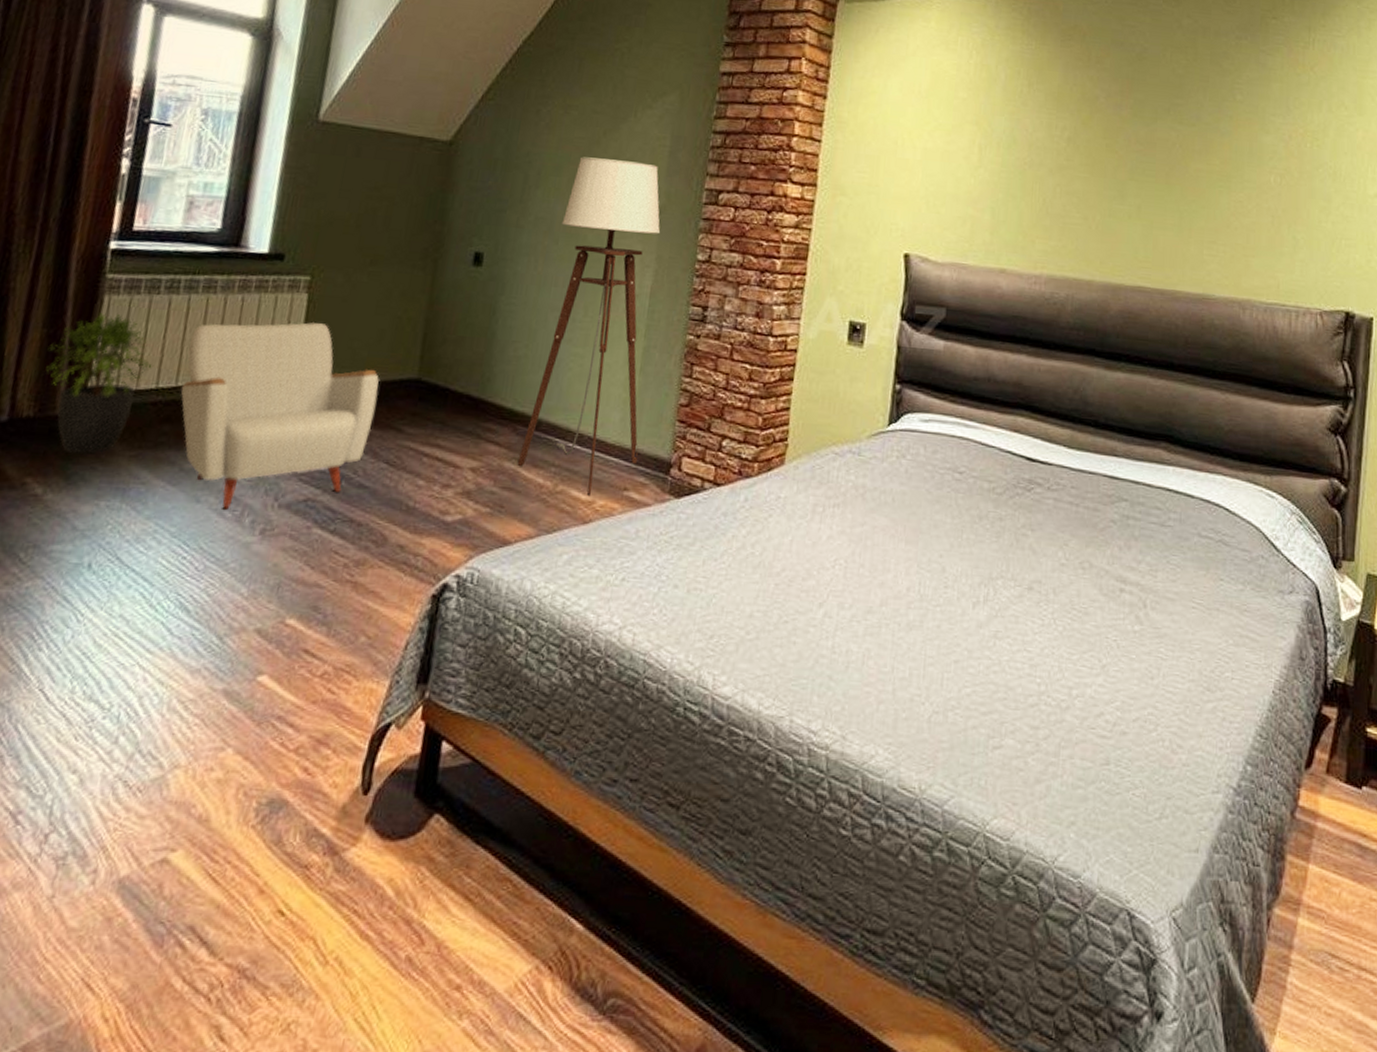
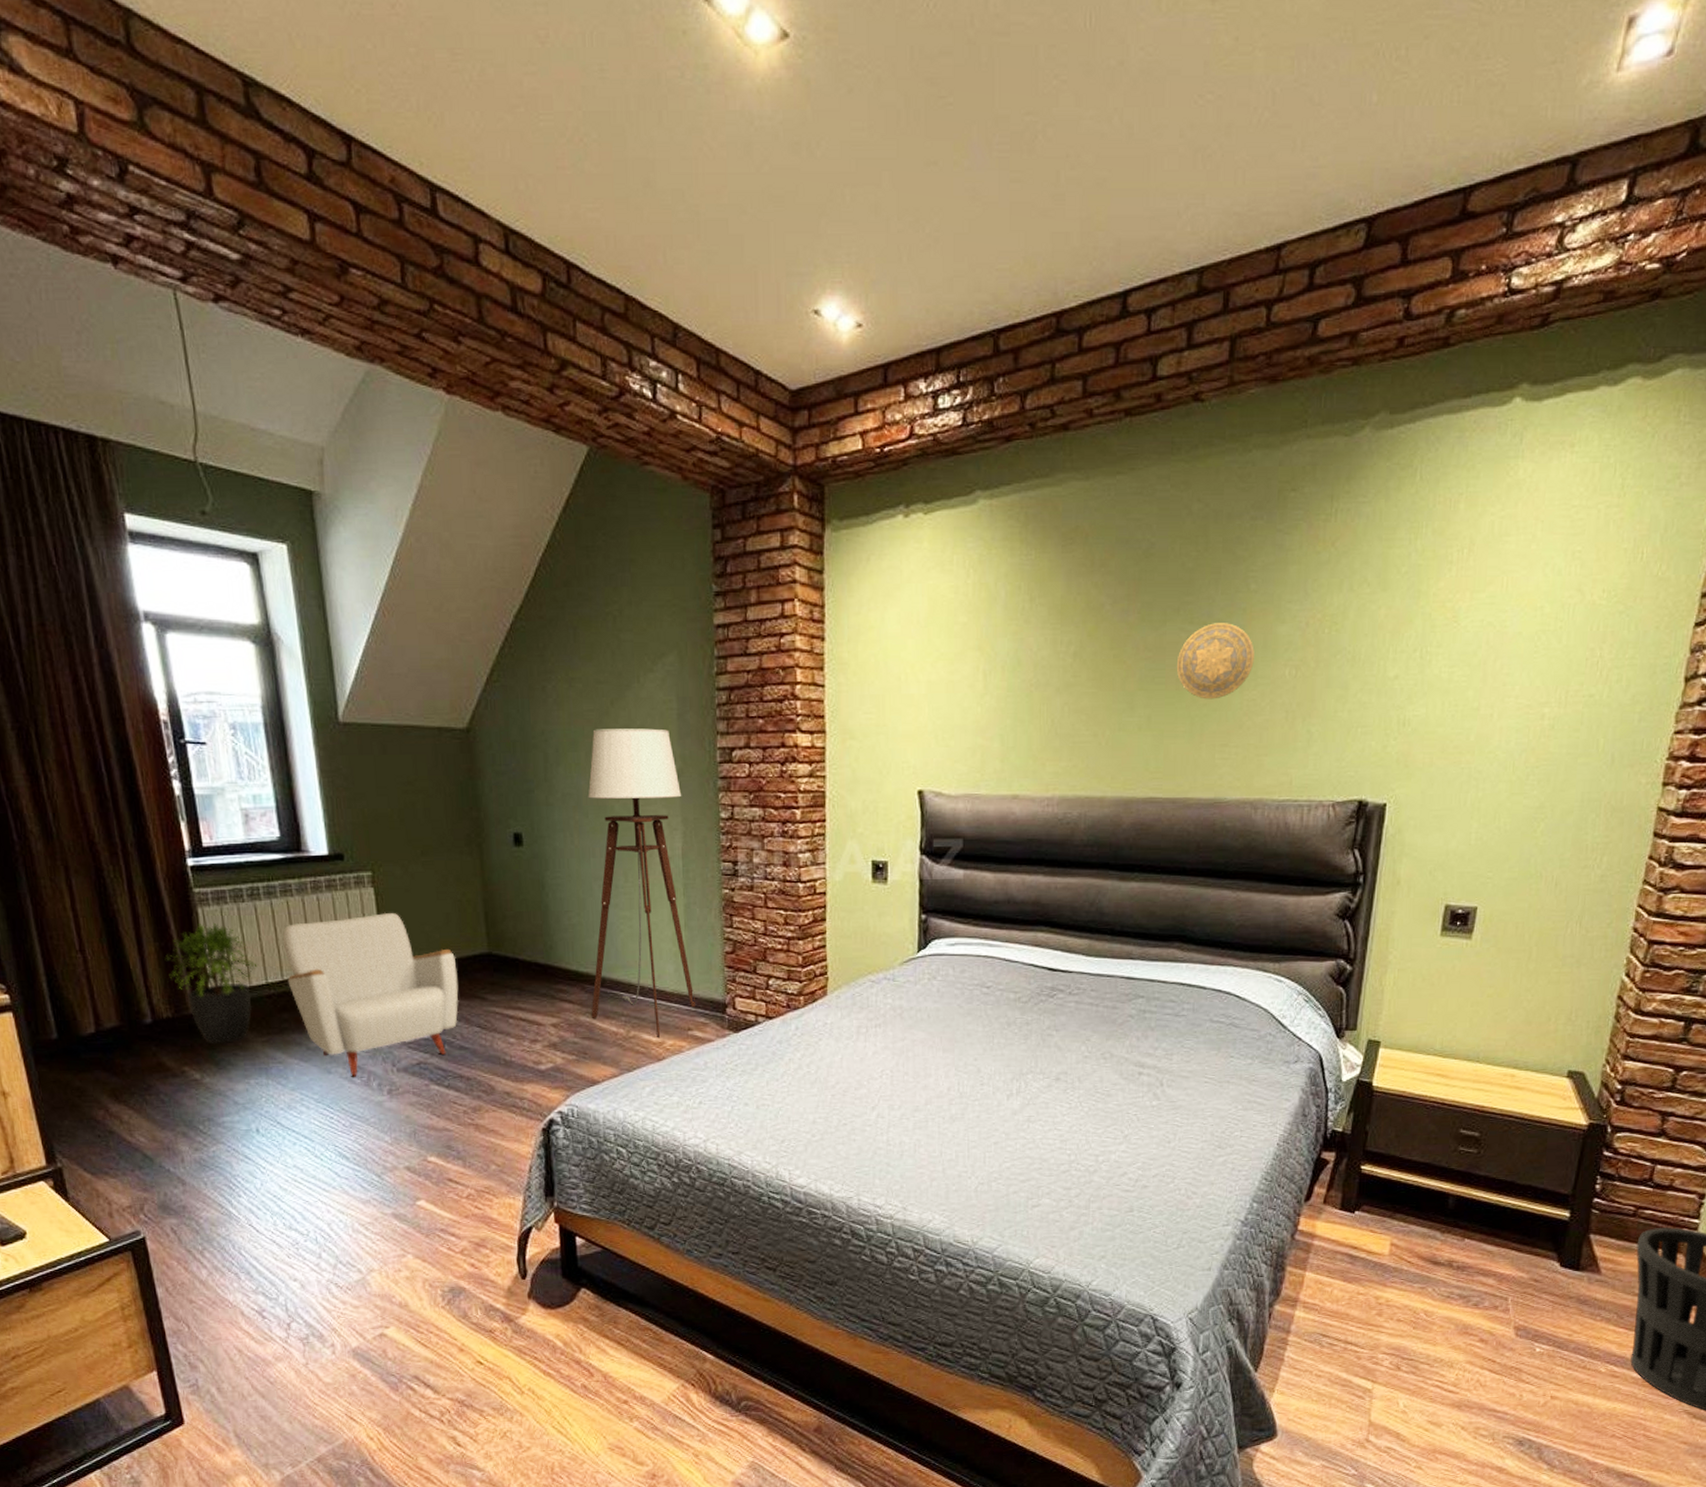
decorative plate: none [1166,126,1241,197] -> present [1176,623,1254,700]

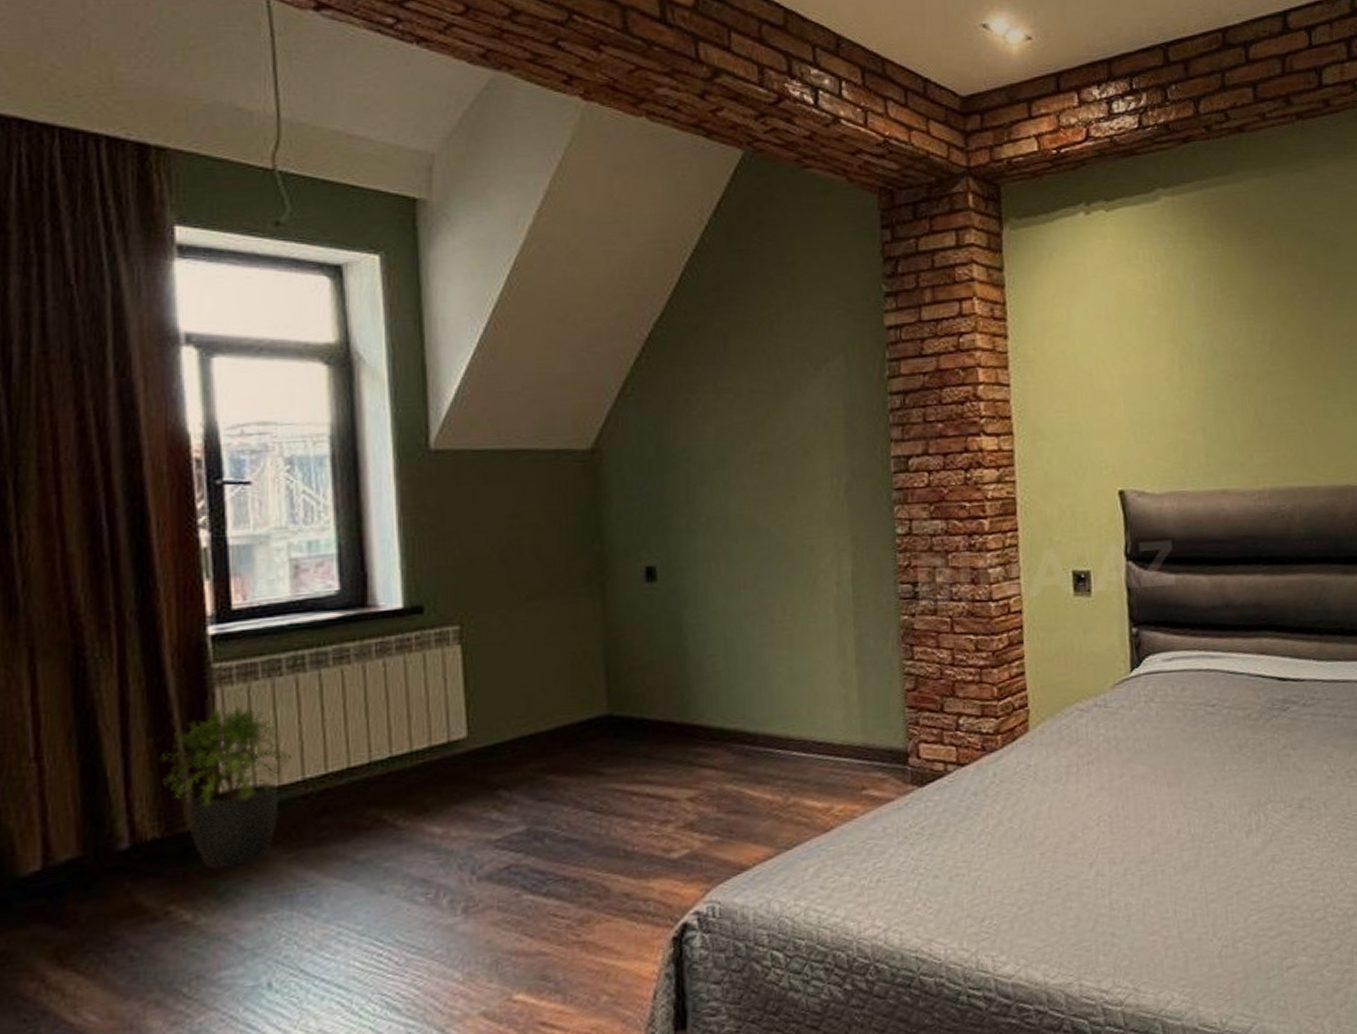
armchair: present [282,913,459,1077] -> none [331,674,567,895]
floor lamp: present [588,728,695,1037] -> none [738,439,870,802]

